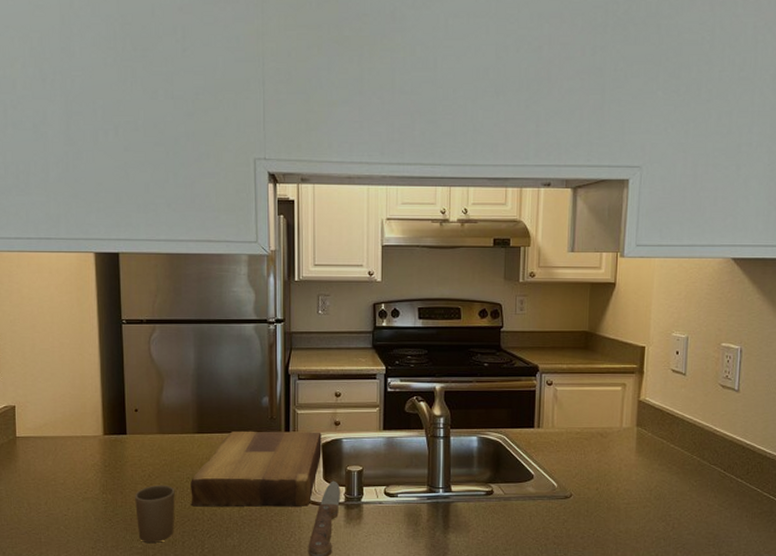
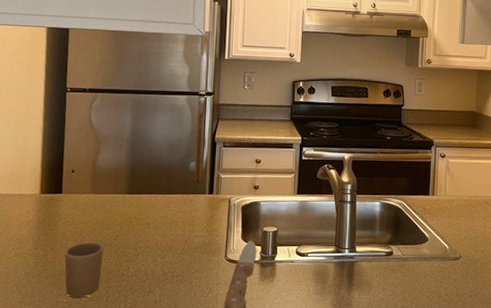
cutting board: present [190,430,322,507] -> none [117,192,242,265]

